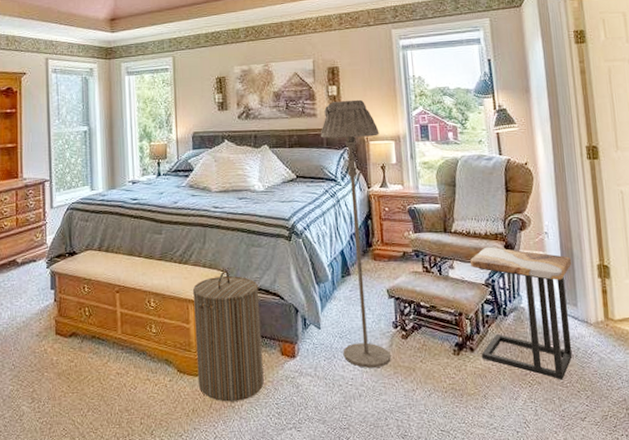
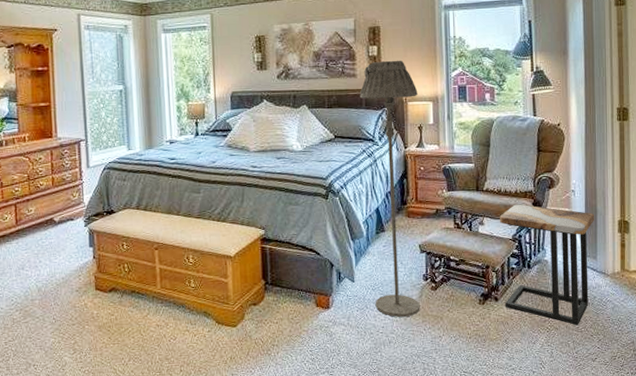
laundry hamper: present [192,270,264,402] -> none [230,228,299,350]

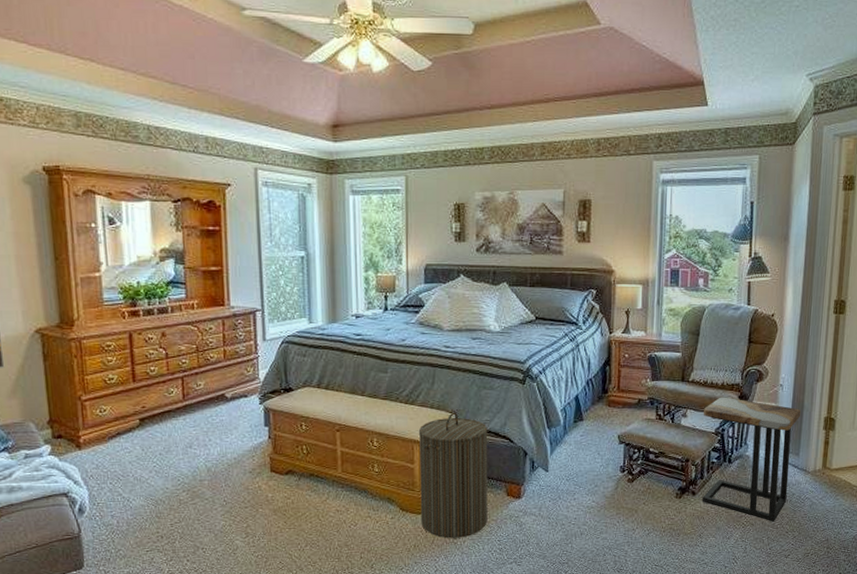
laundry hamper: none [230,228,299,350] -> present [418,412,488,539]
floor lamp: present [359,60,420,317] -> none [564,238,628,509]

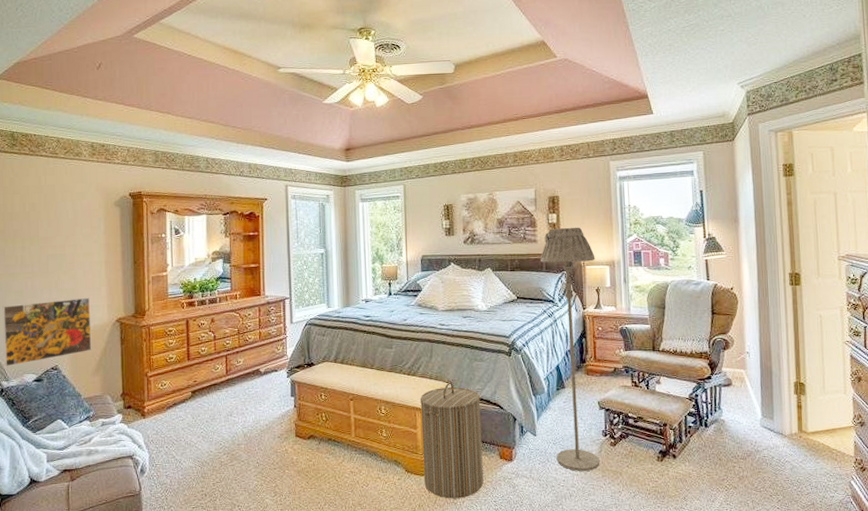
floor lamp: none [564,238,628,509] -> present [540,227,600,471]
side table: present [703,397,801,522] -> none [676,364,771,486]

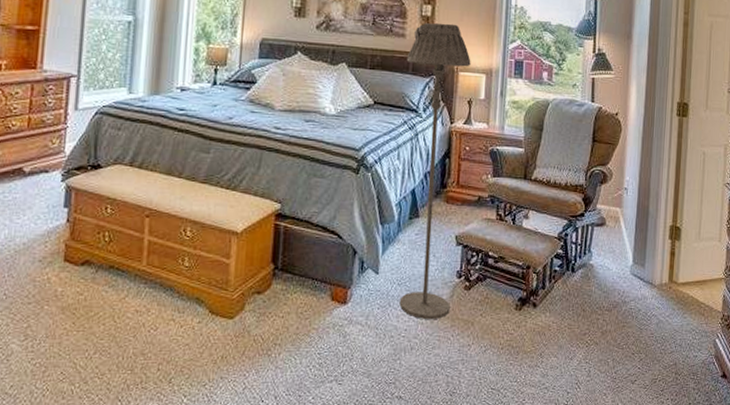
laundry hamper: present [419,382,484,499] -> none [231,201,316,349]

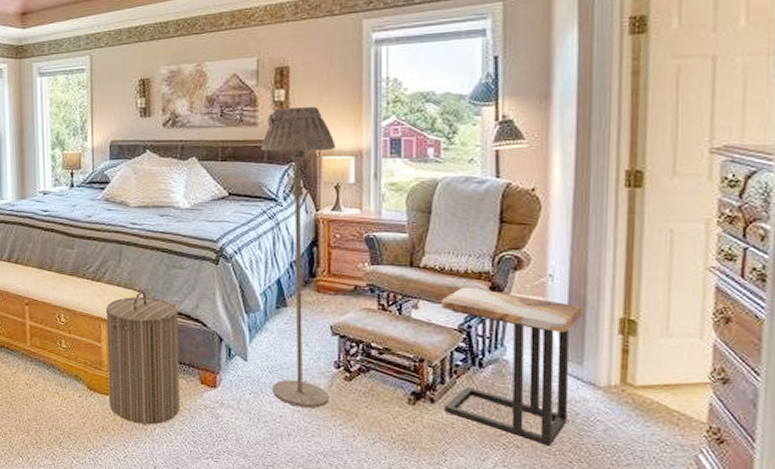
laundry hamper: none [231,201,316,349] -> present [105,291,180,425]
side table: none [544,198,646,342] -> present [442,287,583,447]

